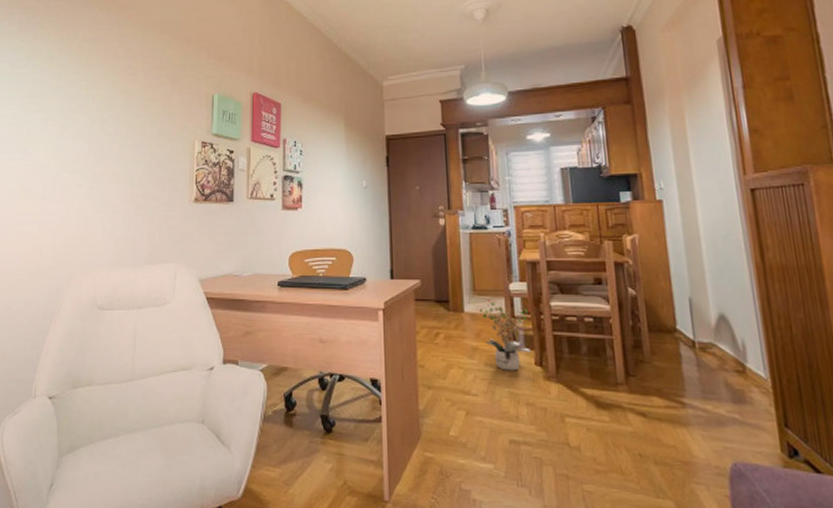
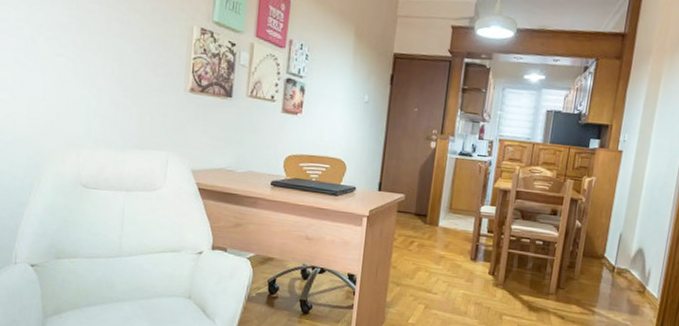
potted plant: present [475,299,532,371] -> none [448,217,494,278]

